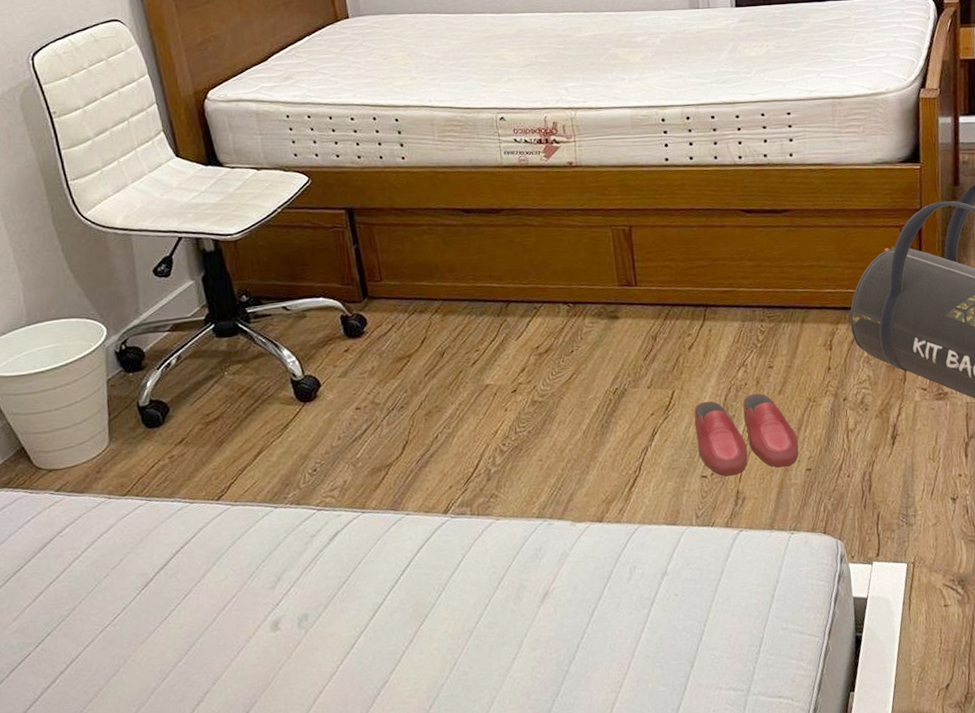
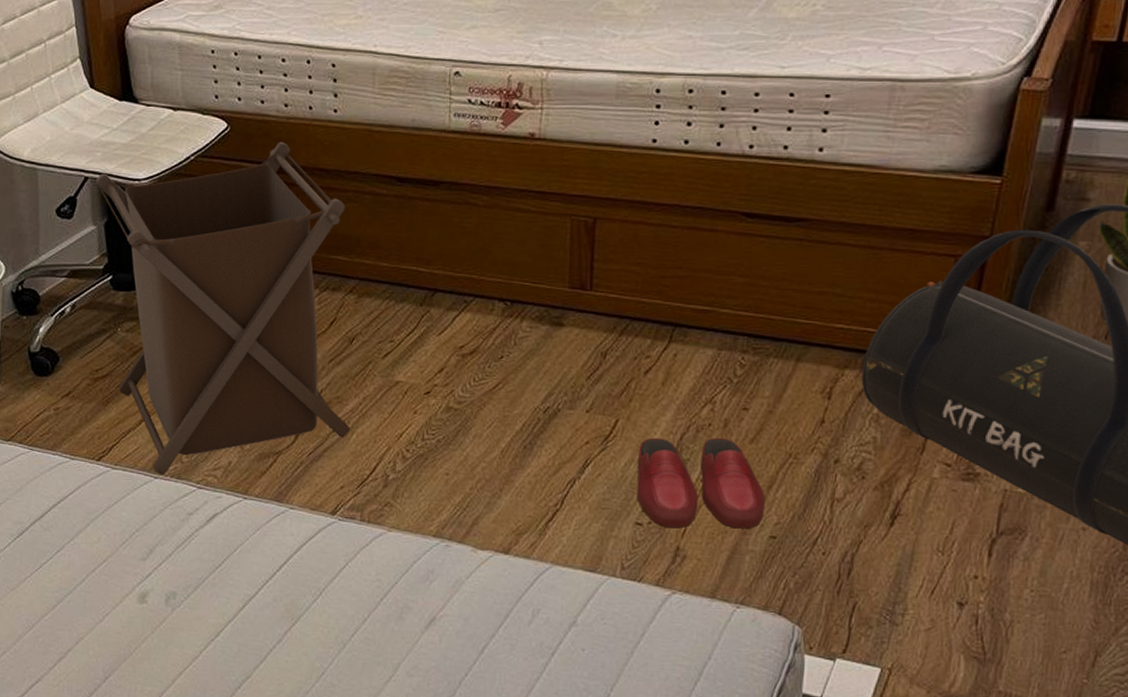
laundry basket: none [189,188,451,504] -> present [96,141,351,475]

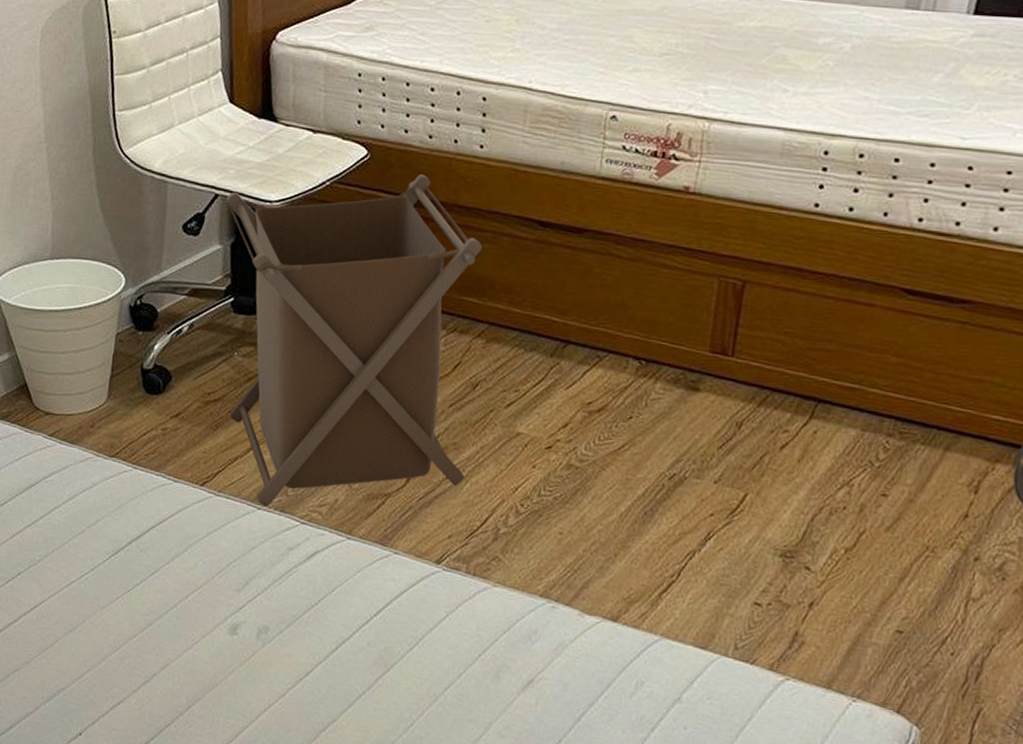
slippers: present [636,437,766,529] -> none [758,515,896,621]

